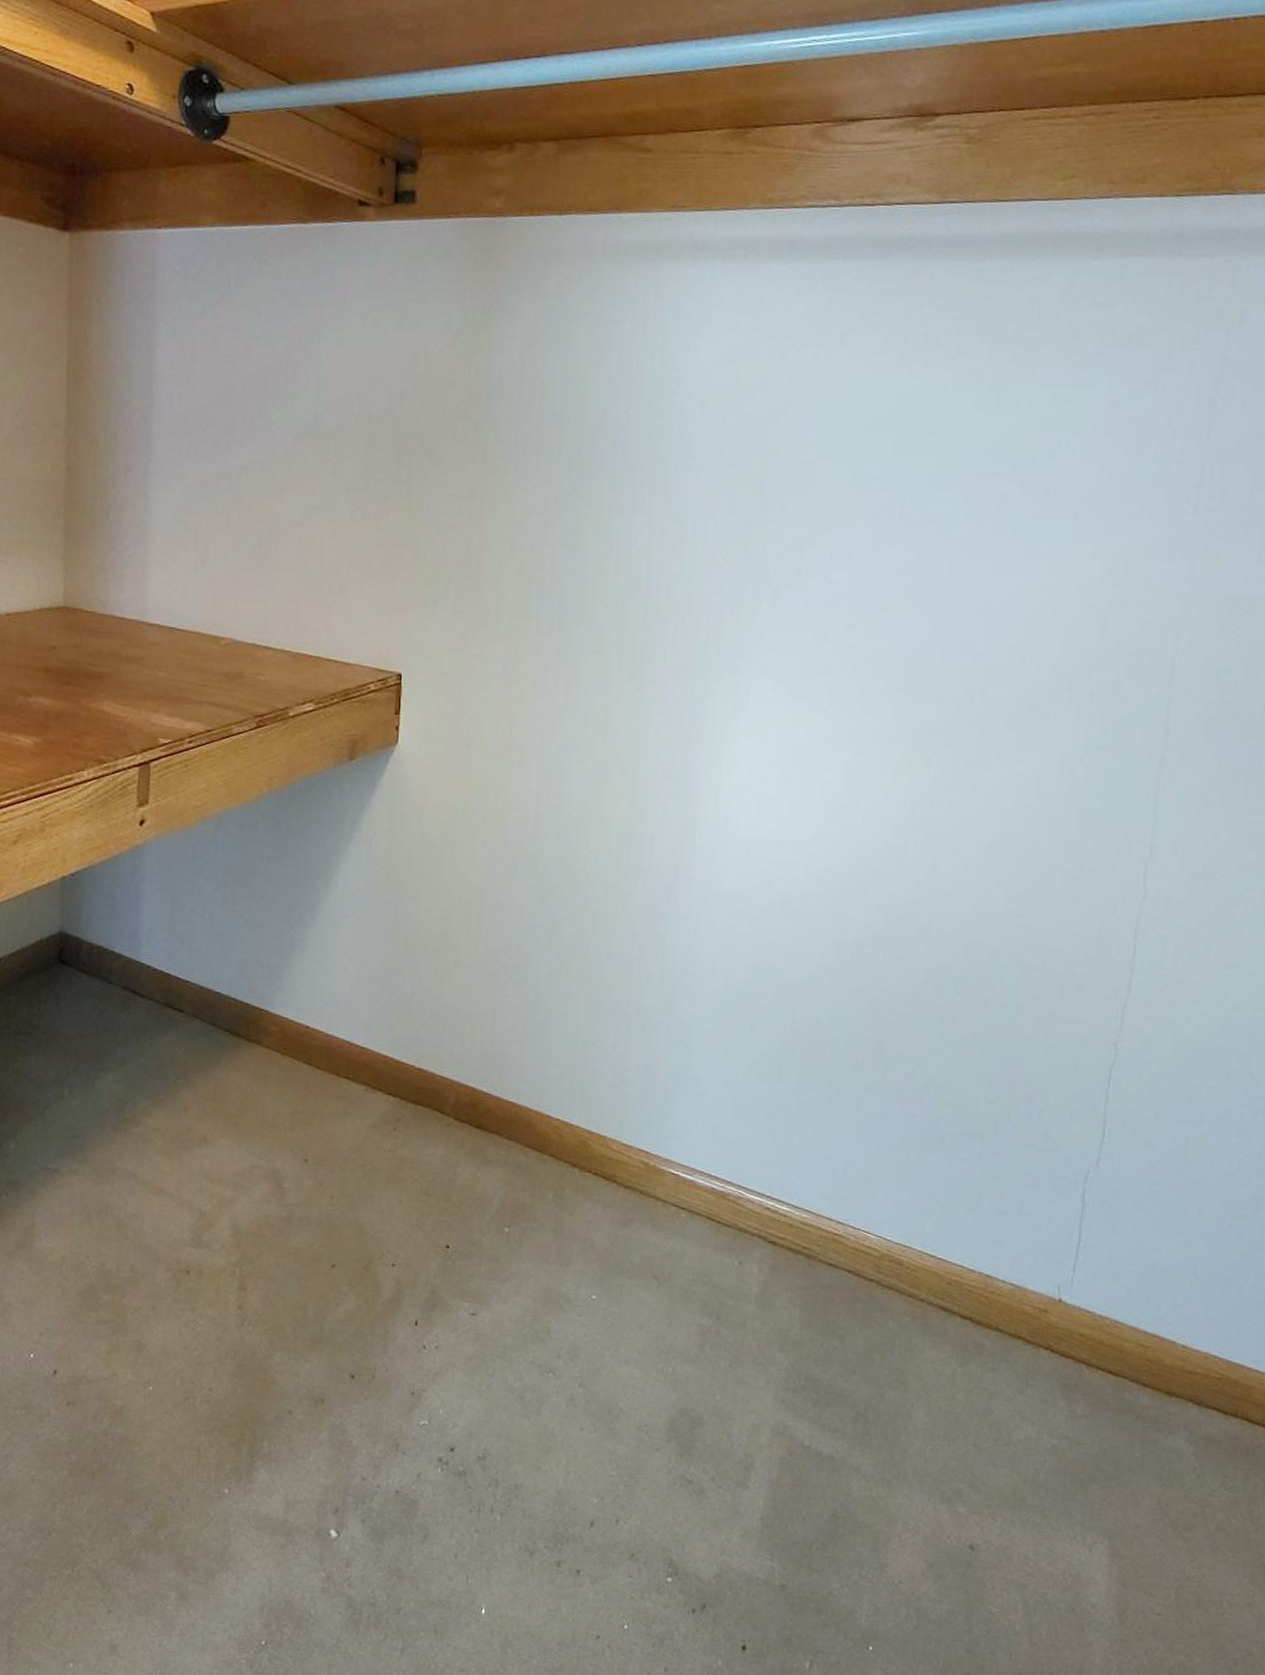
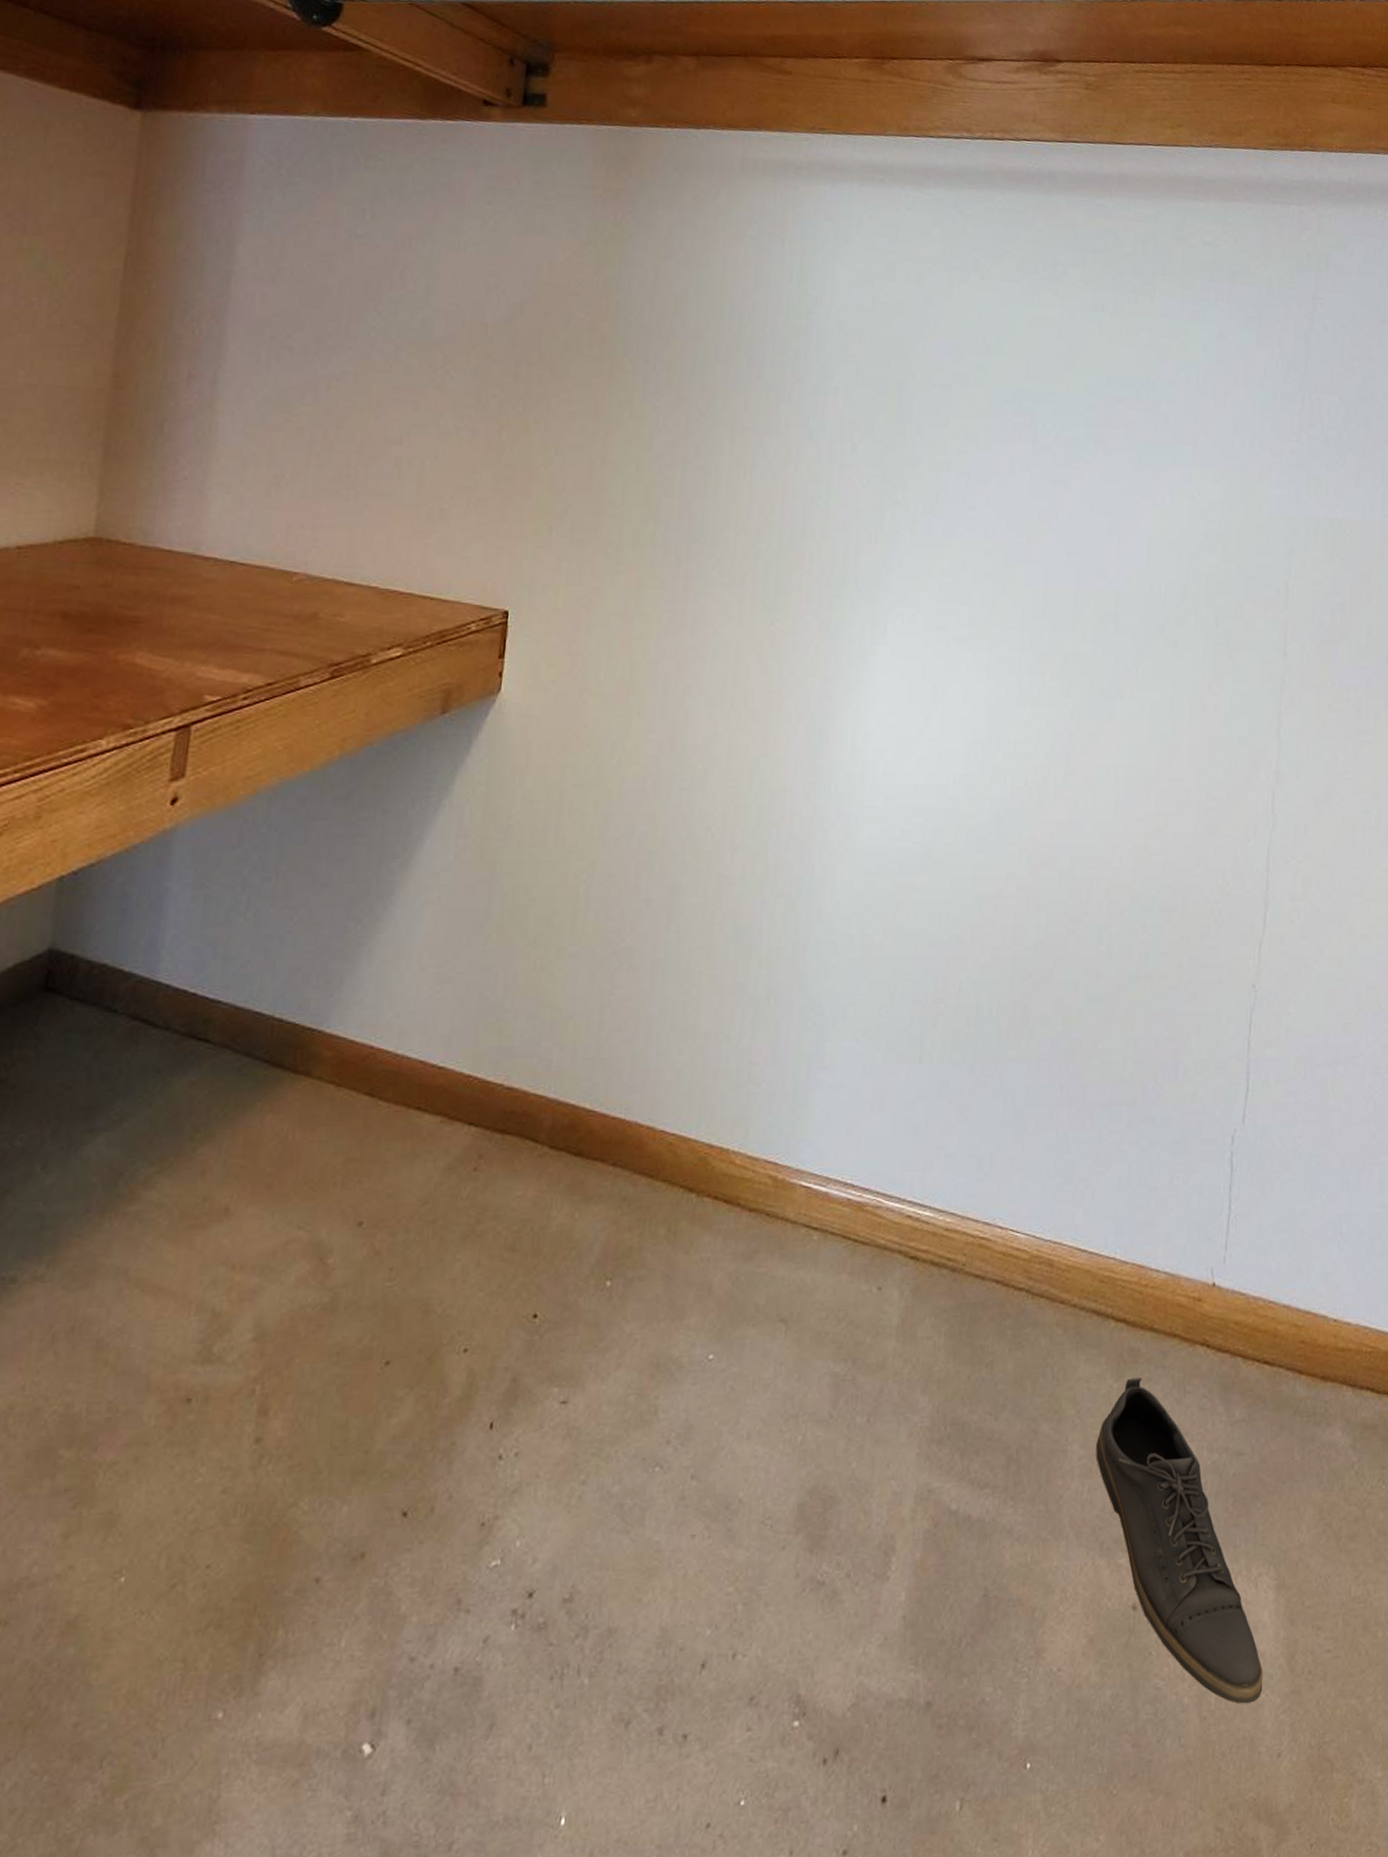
shoe: none [939,1366,1093,1641] -> present [1096,1378,1263,1704]

